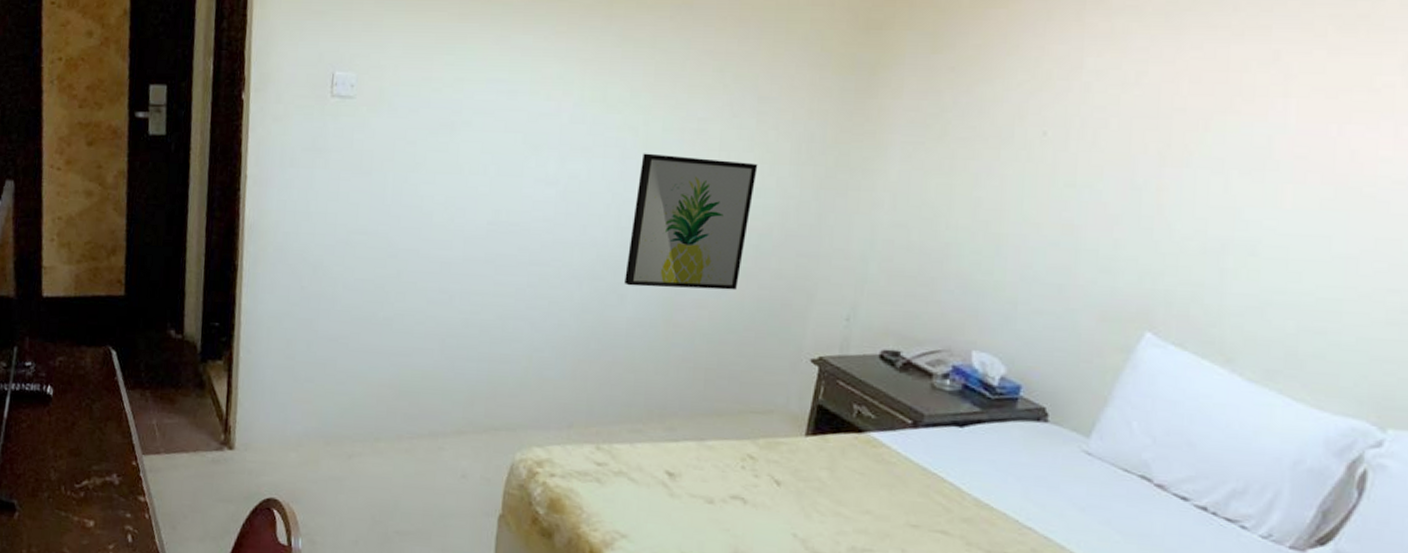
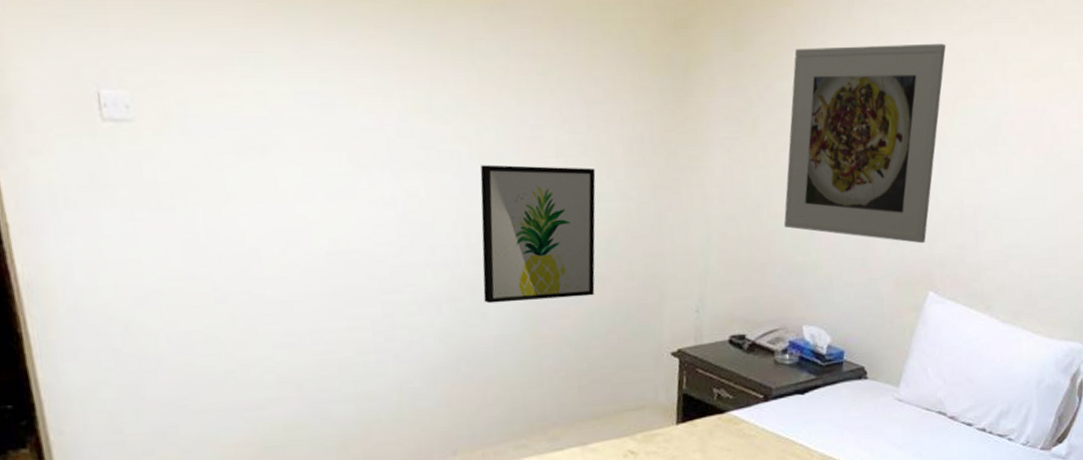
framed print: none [964,50,1205,276] -> present [783,43,947,244]

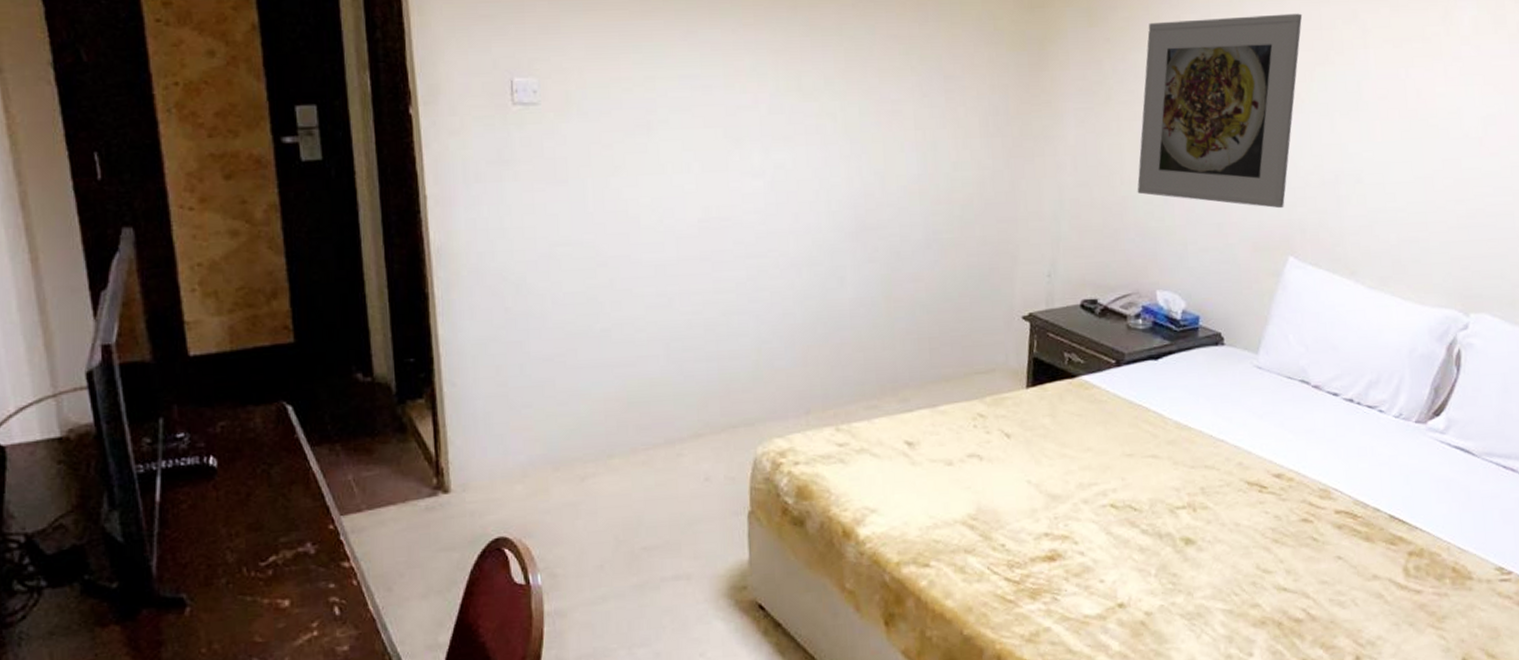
wall art: present [480,164,596,304] -> none [841,137,952,268]

